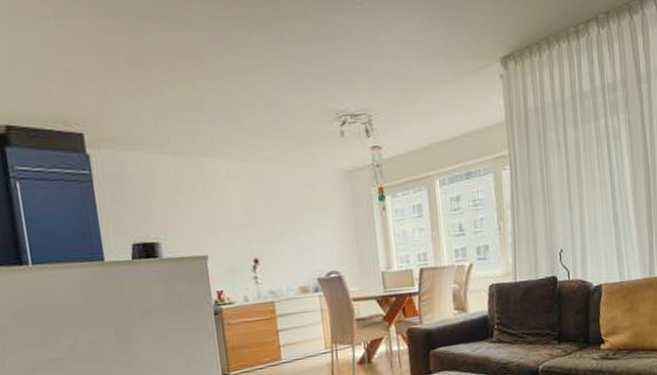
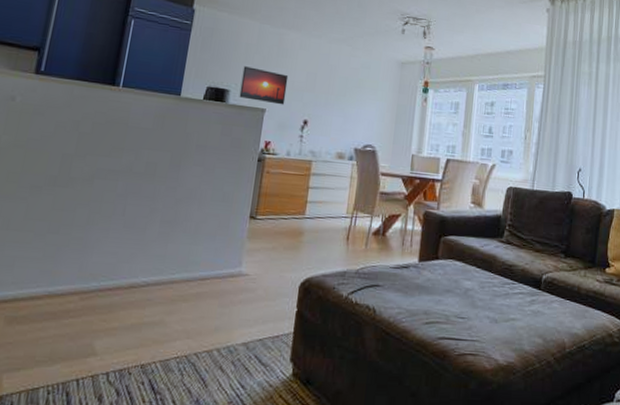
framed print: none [168,210,228,249] -> present [239,66,289,105]

